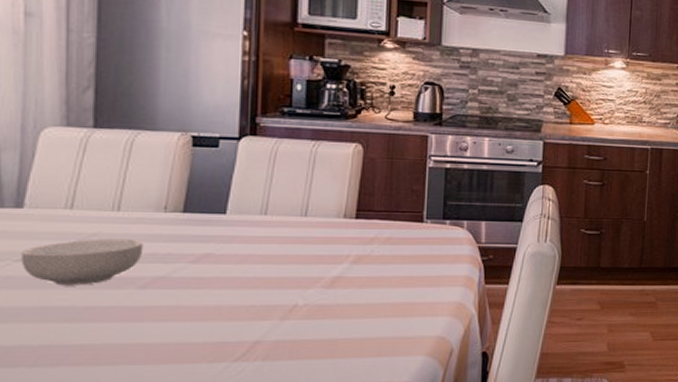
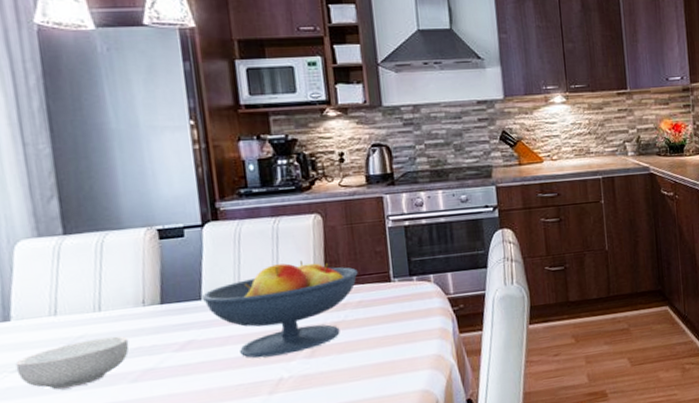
fruit bowl: none [226,188,391,281] -> present [201,260,358,358]

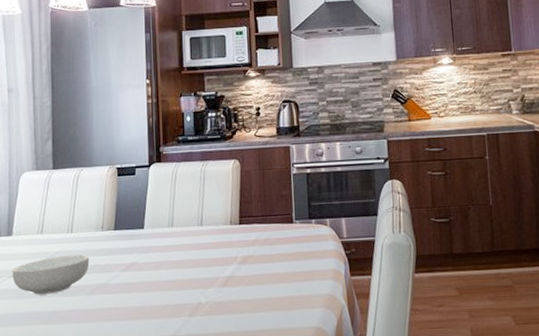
fruit bowl: present [201,260,358,358] -> none [144,199,266,283]

